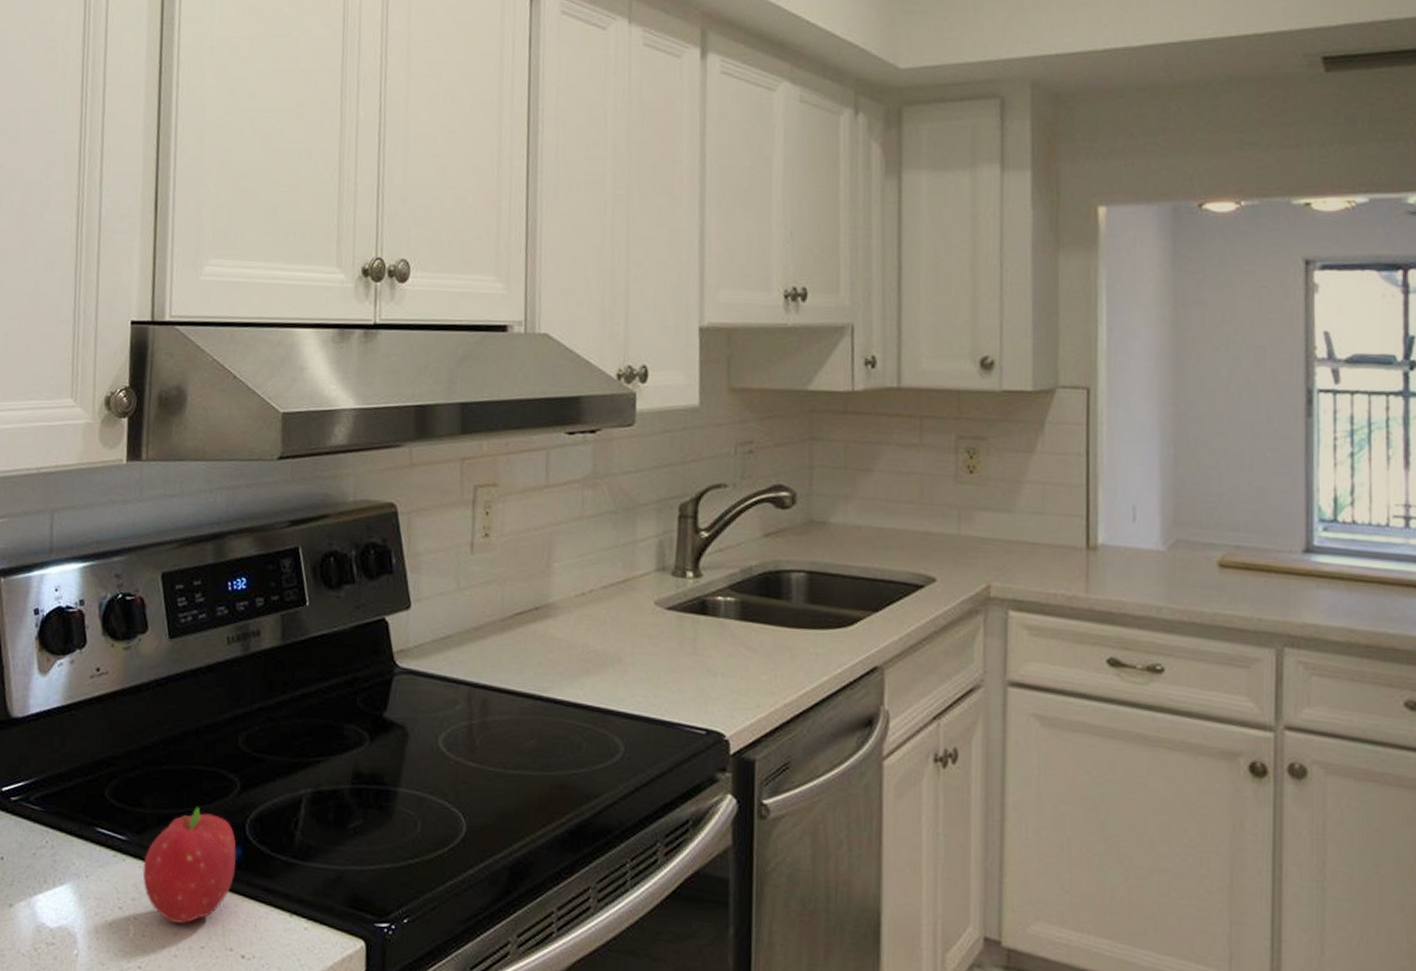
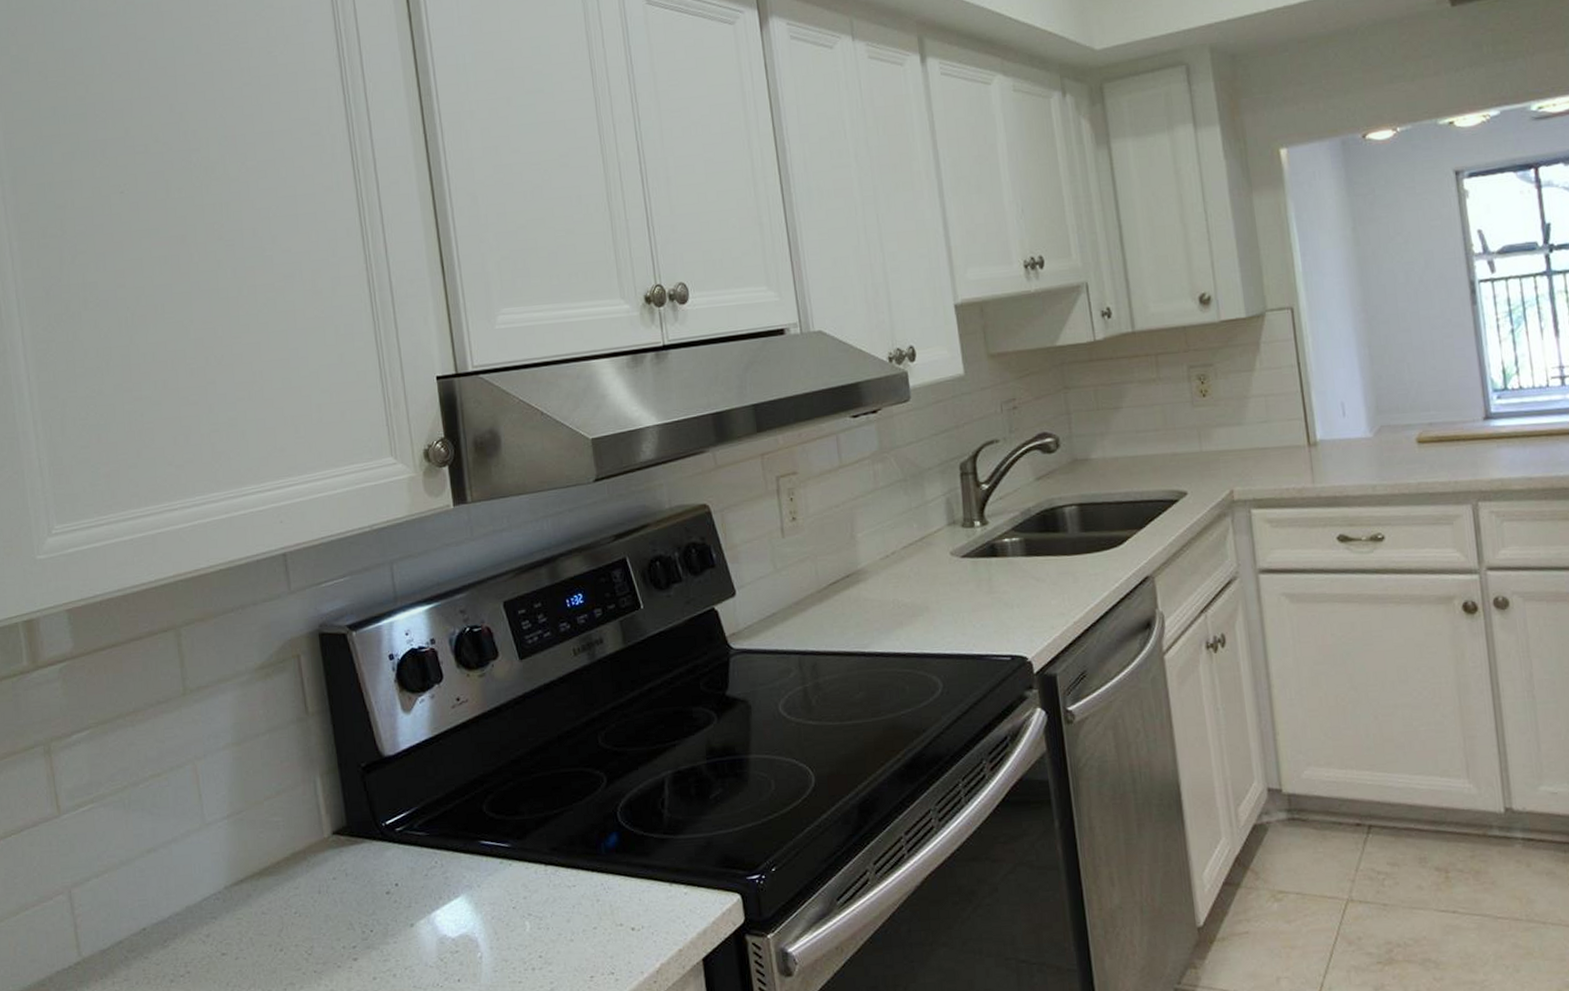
fruit: present [142,807,236,924] -> none [528,805,614,912]

